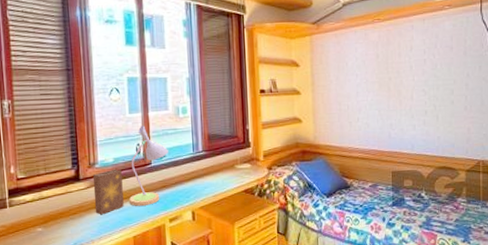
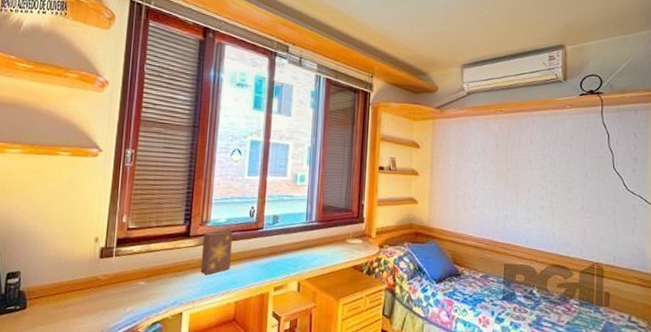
desk lamp: present [130,125,168,206] -> none [236,189,282,271]

